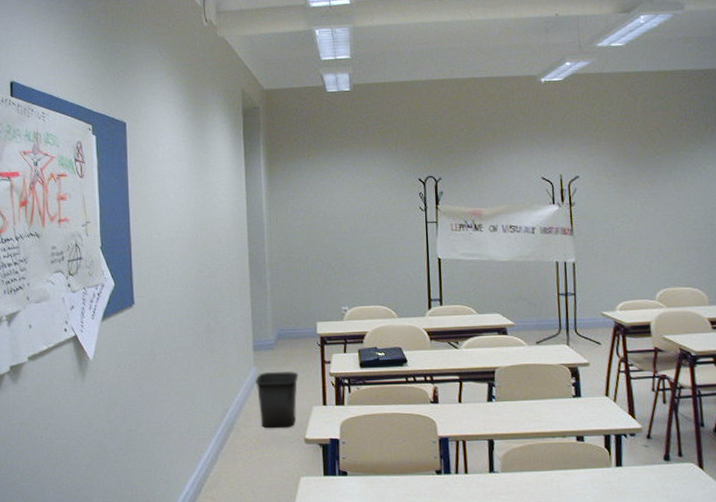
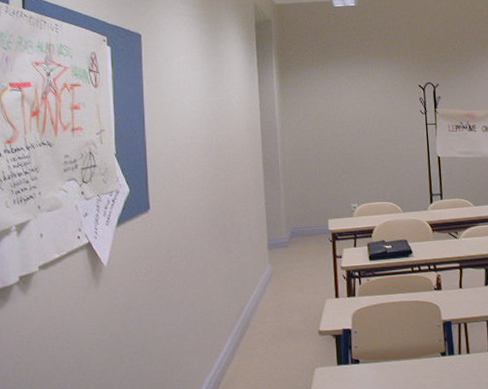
waste bin: present [255,371,298,429] -> none [270,267,312,323]

